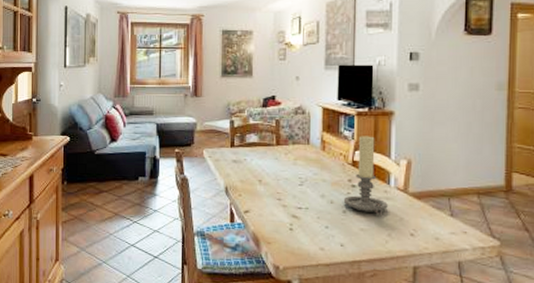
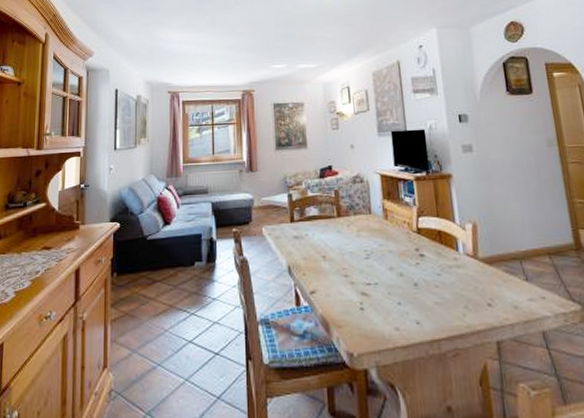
candle holder: present [343,136,388,215] -> none [413,201,460,286]

